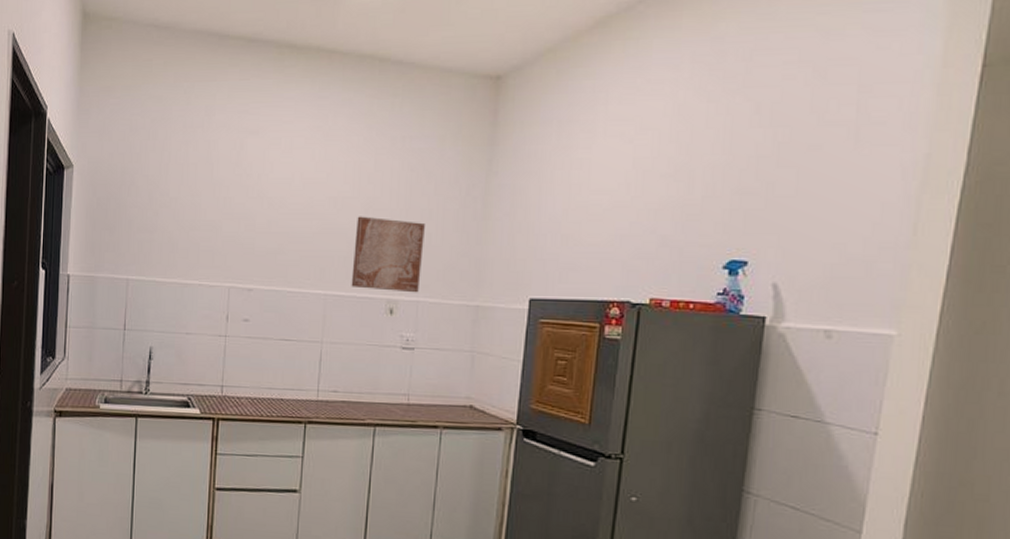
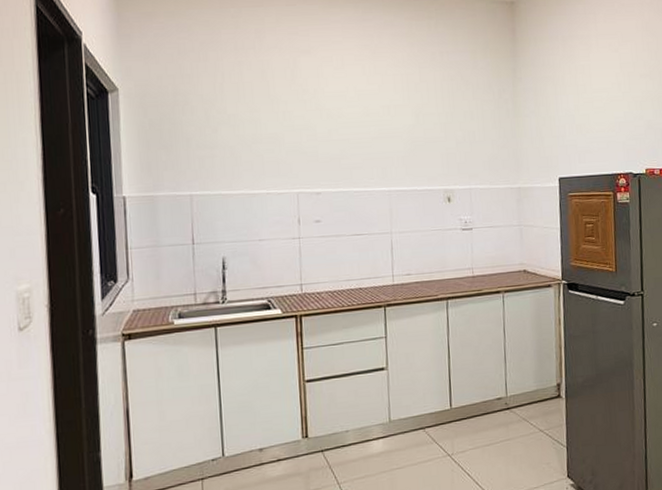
wall art: present [351,216,425,293] -> none [410,120,471,183]

